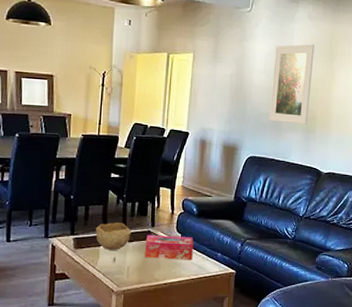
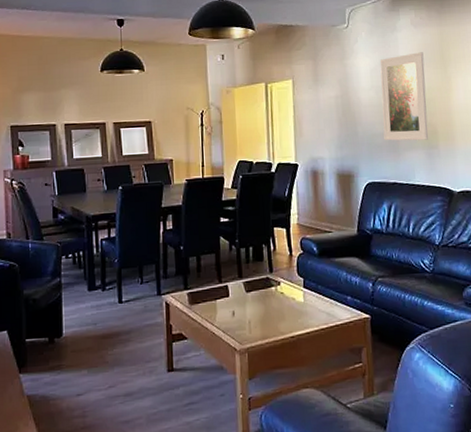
bowl: present [96,222,131,250] -> none [210,271,248,303]
tissue box: present [144,234,194,260] -> none [265,280,320,309]

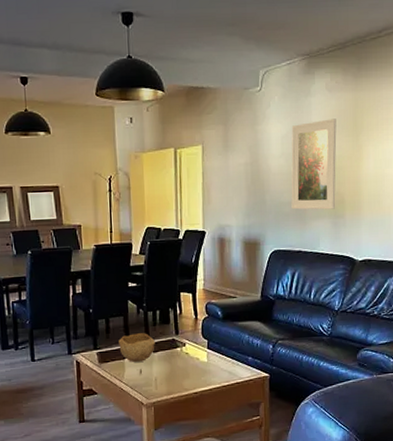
bowl: none [210,271,248,303] -> present [119,333,155,362]

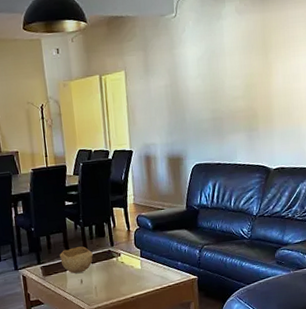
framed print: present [291,118,337,210] -> none [206,39,250,126]

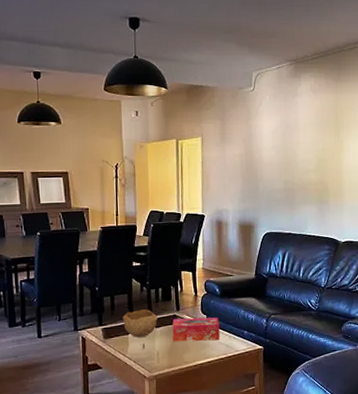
tissue box: none [107,251,155,276] -> present [172,317,220,342]

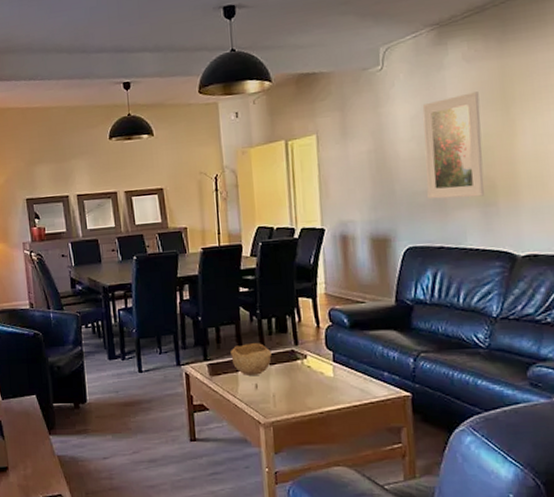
tissue box: present [172,317,220,342] -> none [290,354,352,384]
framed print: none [281,116,321,196] -> present [422,91,484,199]

